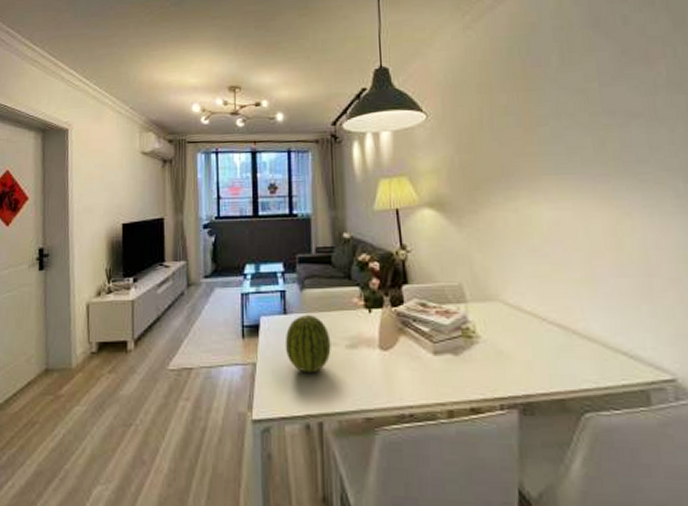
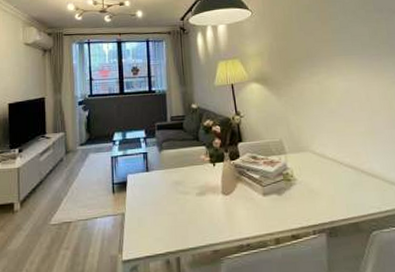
fruit: present [285,315,331,373] -> none [148,171,185,218]

